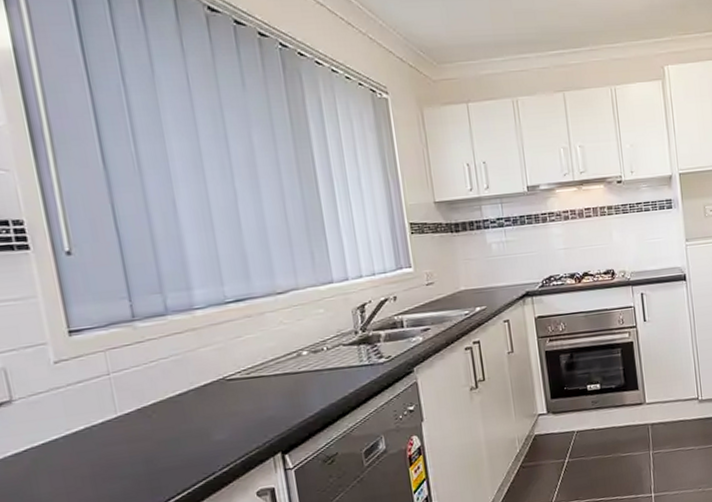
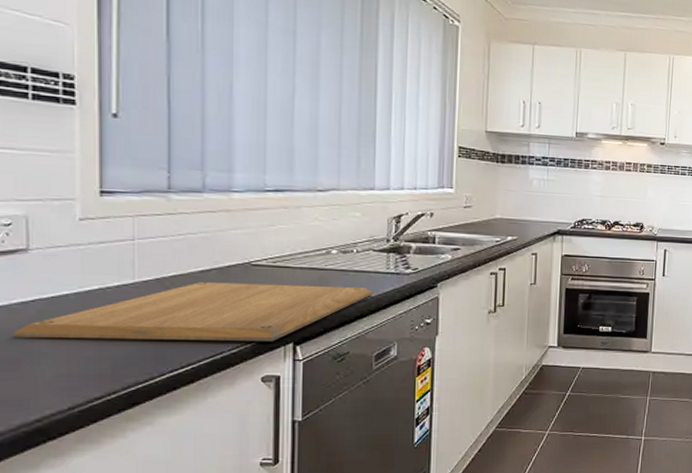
chopping board: none [12,384,351,490] -> present [12,282,373,342]

